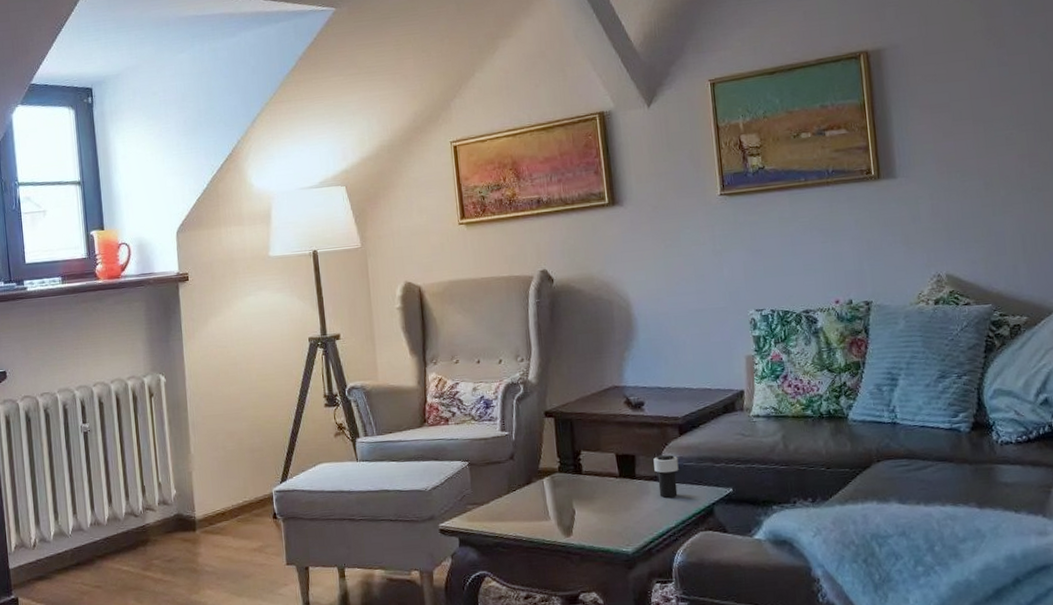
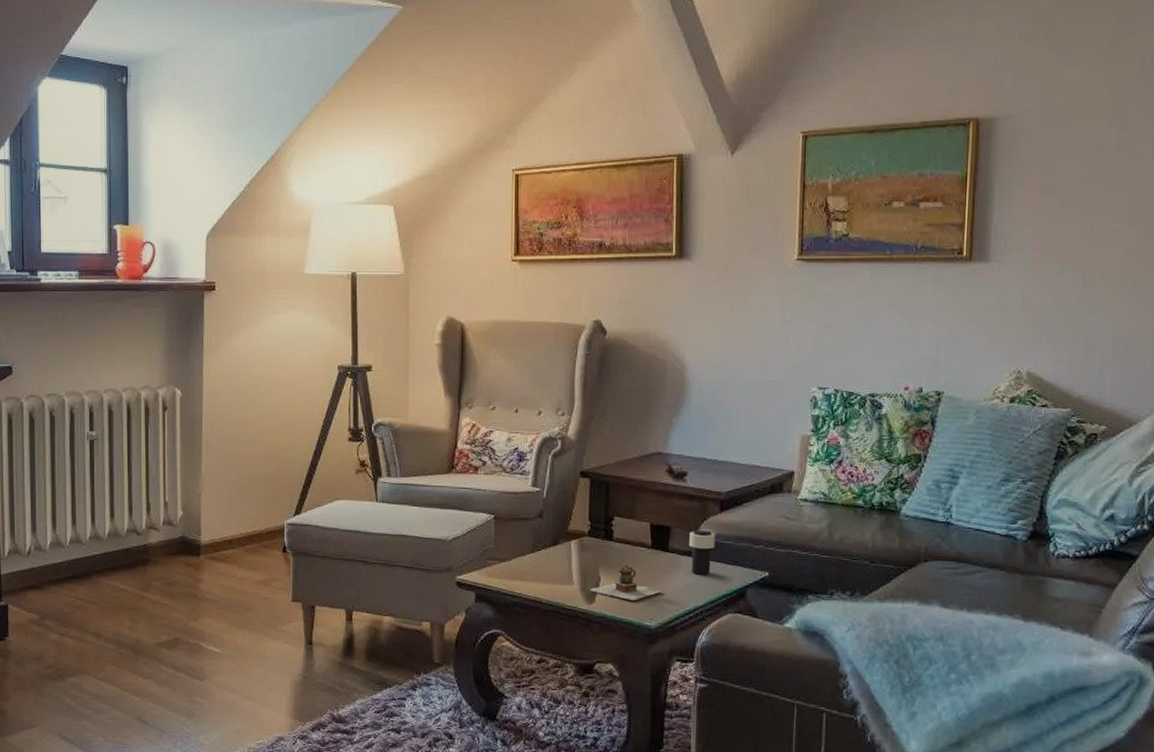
teapot: none [566,496,633,529] -> present [589,565,661,600]

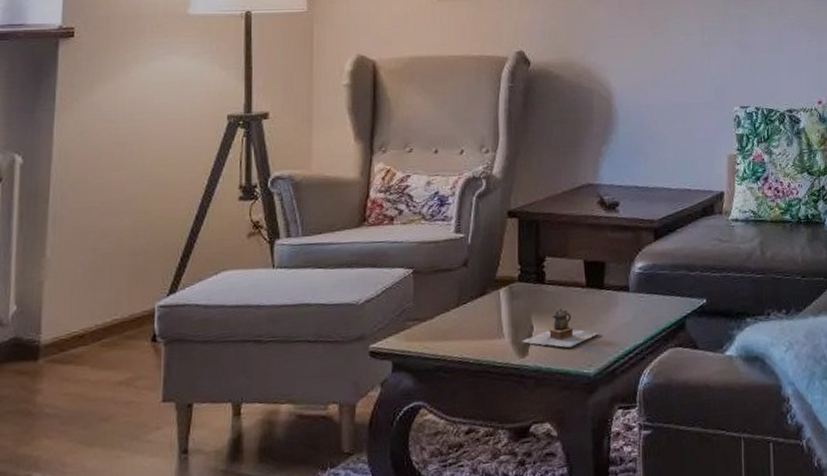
cup: present [689,530,715,575] -> none [625,262,651,311]

